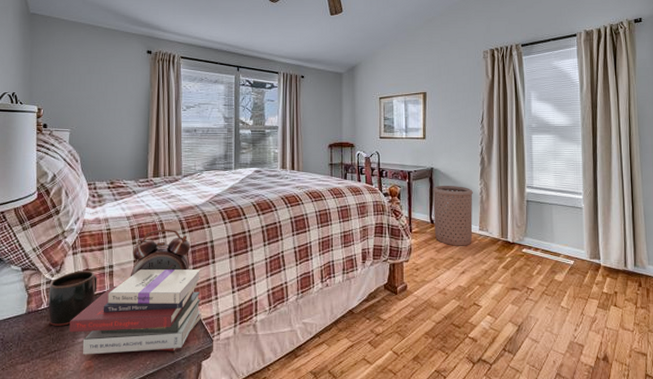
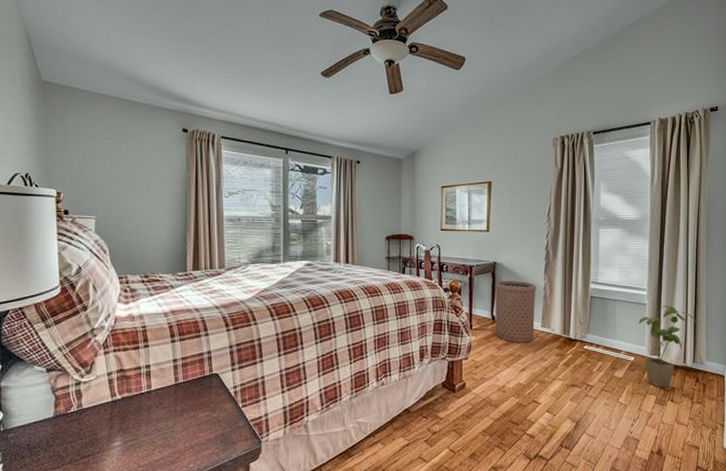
mug: present [48,271,97,326] -> none [78,371,133,429]
books: present [69,269,201,355] -> none [104,369,249,459]
alarm clock: present [130,229,191,277] -> none [169,326,236,378]
house plant: none [576,209,634,292] -> present [639,306,696,387]

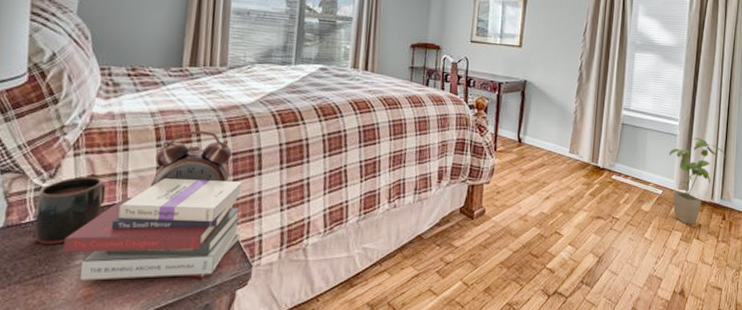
mug: none [78,371,133,429] -> present [35,176,106,244]
books: none [104,369,249,459] -> present [63,178,244,281]
alarm clock: none [169,326,236,378] -> present [150,130,232,188]
laundry basket: present [495,281,536,343] -> none [521,101,567,169]

